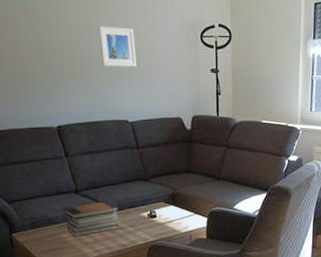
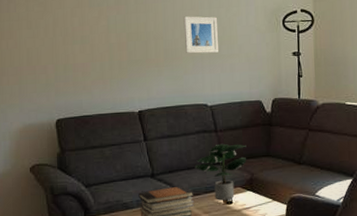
potted plant: none [118,160,169,215] -> present [194,143,247,200]

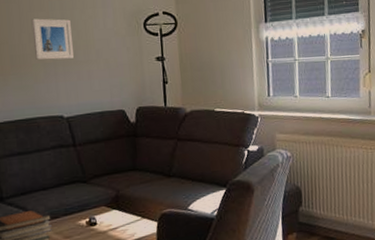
potted plant: present [194,143,247,200] -> none [51,158,111,223]

